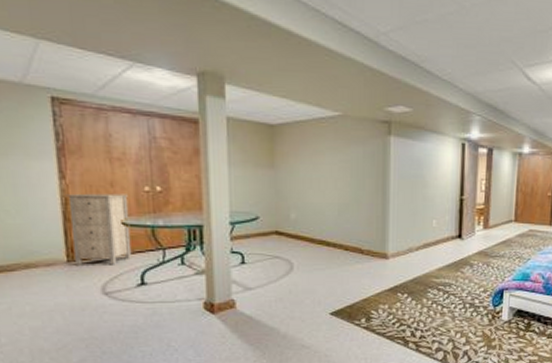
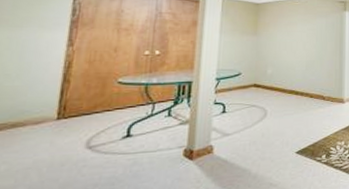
storage cabinet: present [66,193,132,265] -> none [64,57,129,122]

